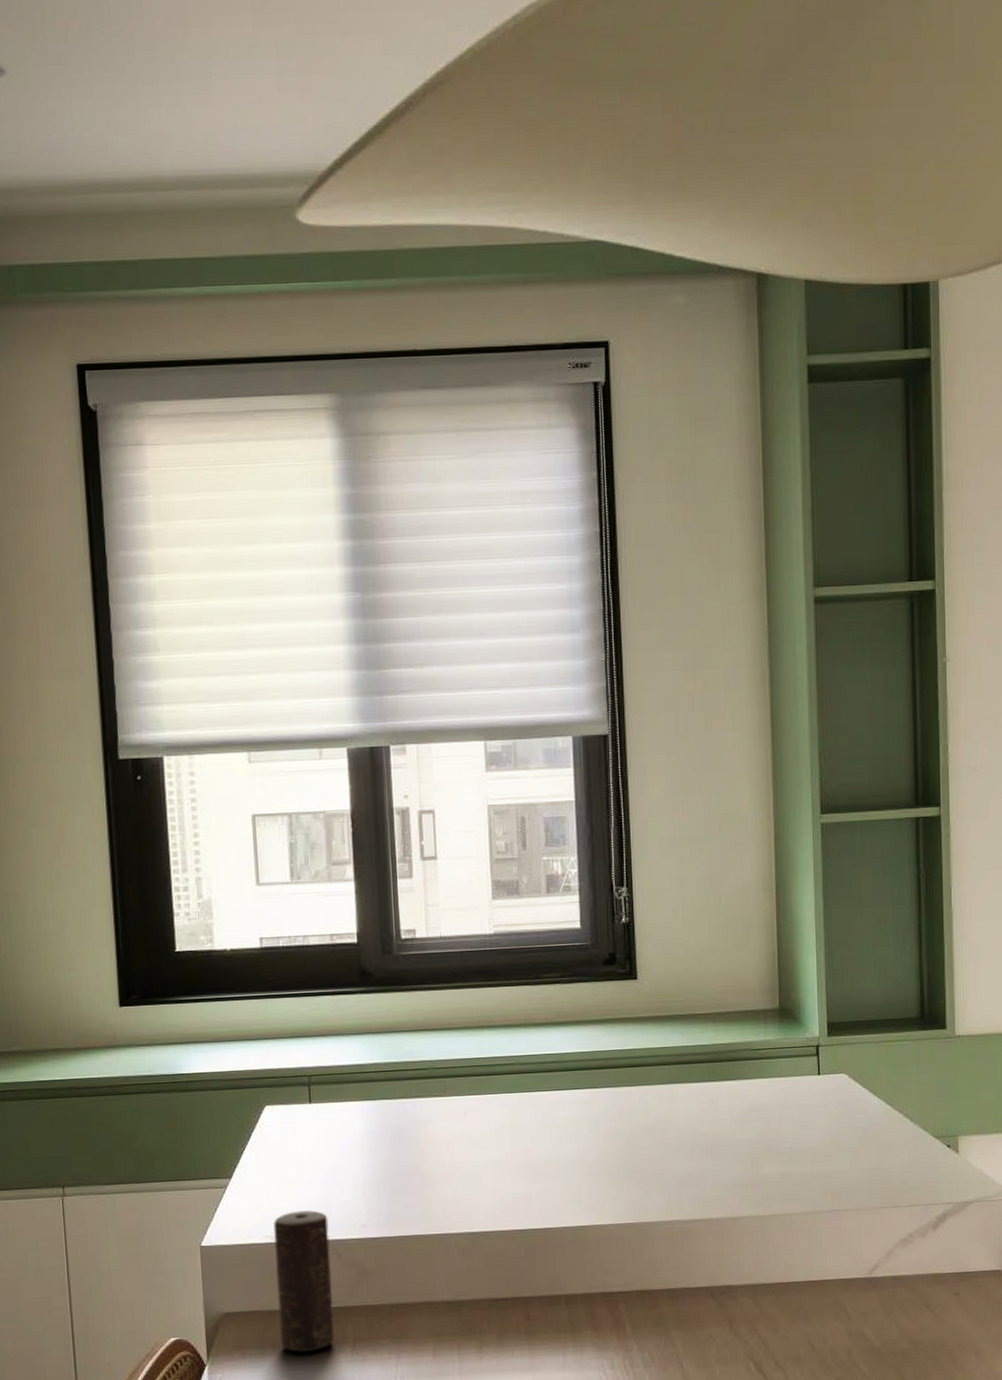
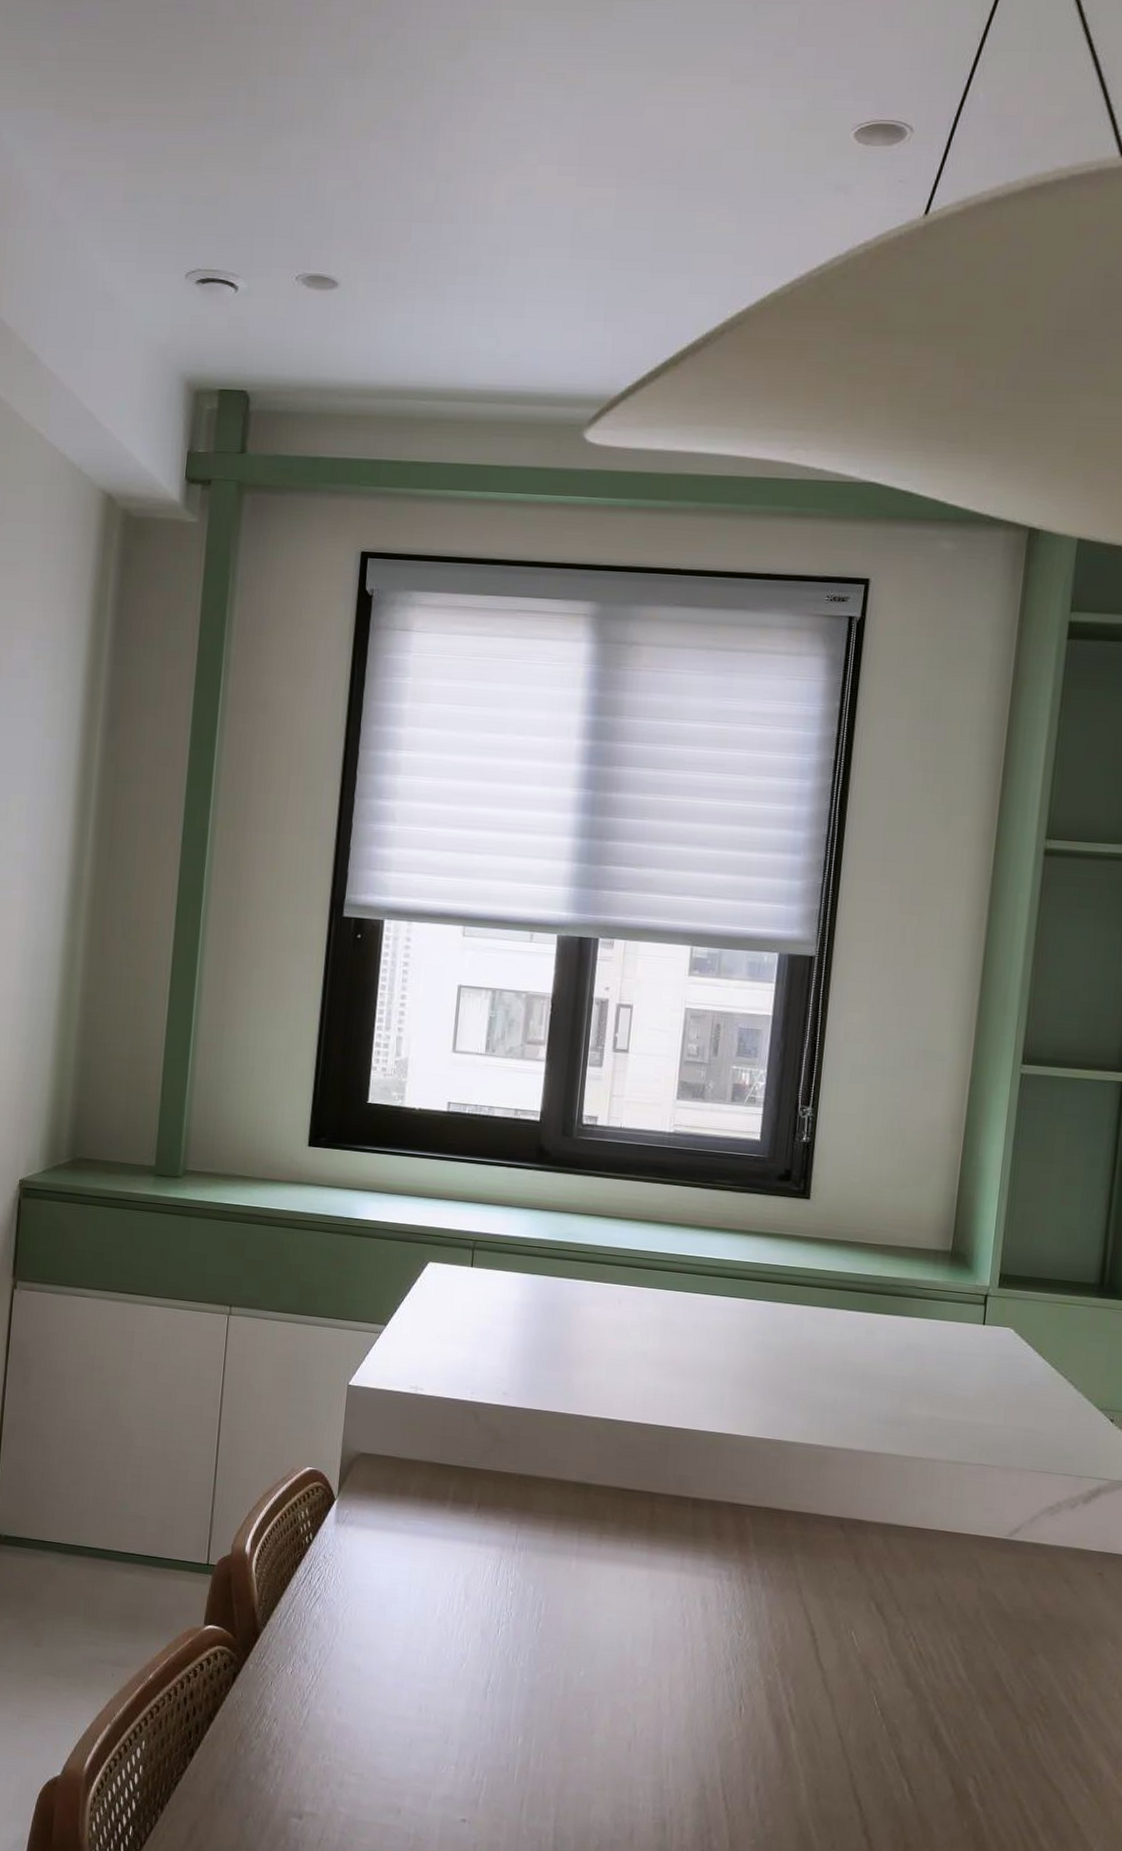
candle: present [273,1209,335,1352] -> none [408,1367,472,1506]

